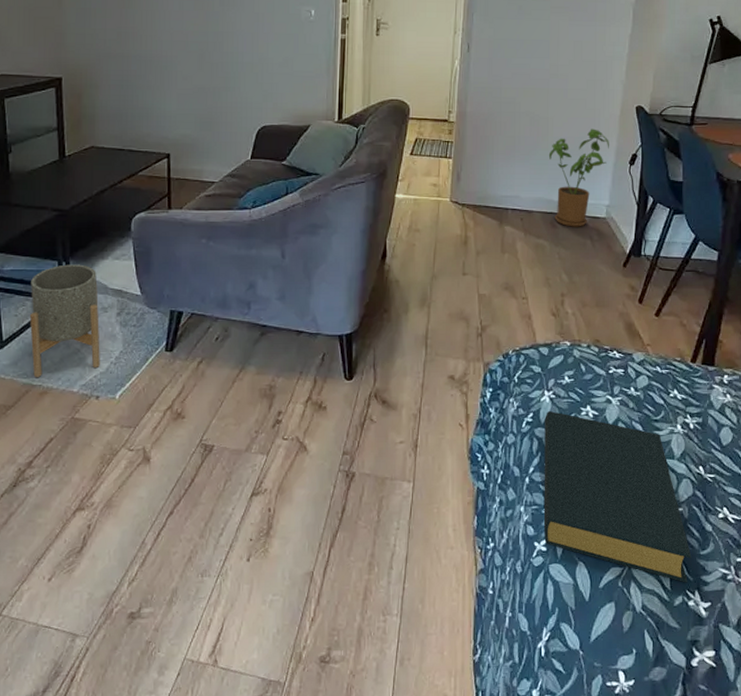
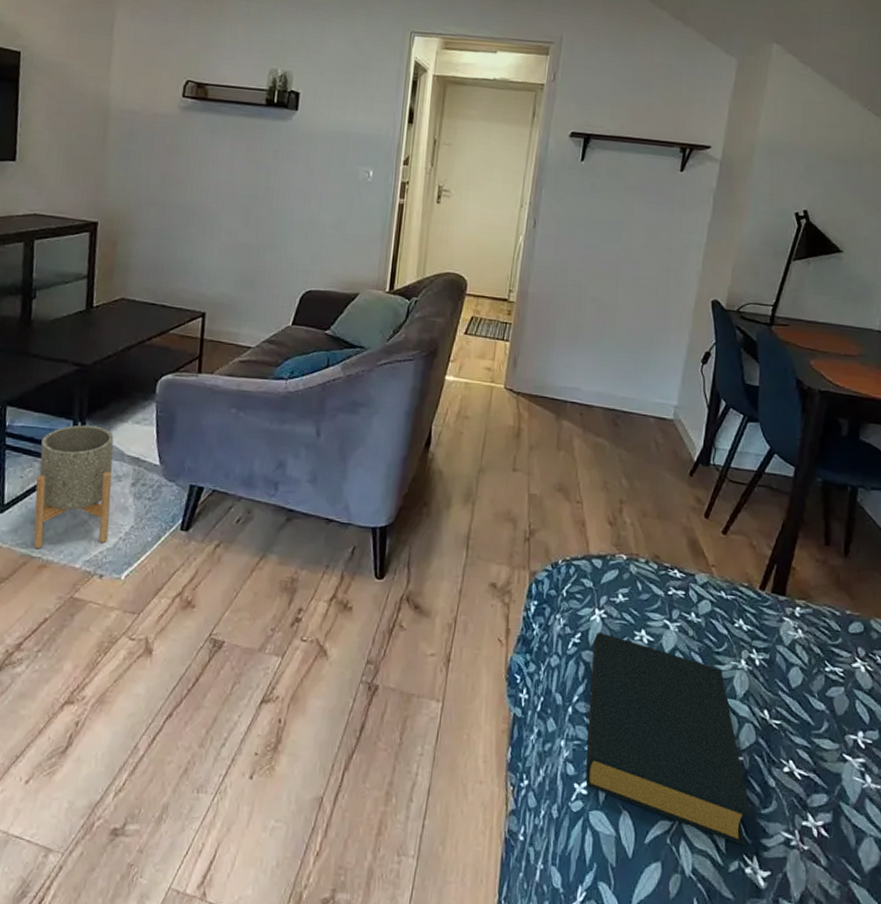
house plant: present [548,129,609,227] -> none [614,321,681,428]

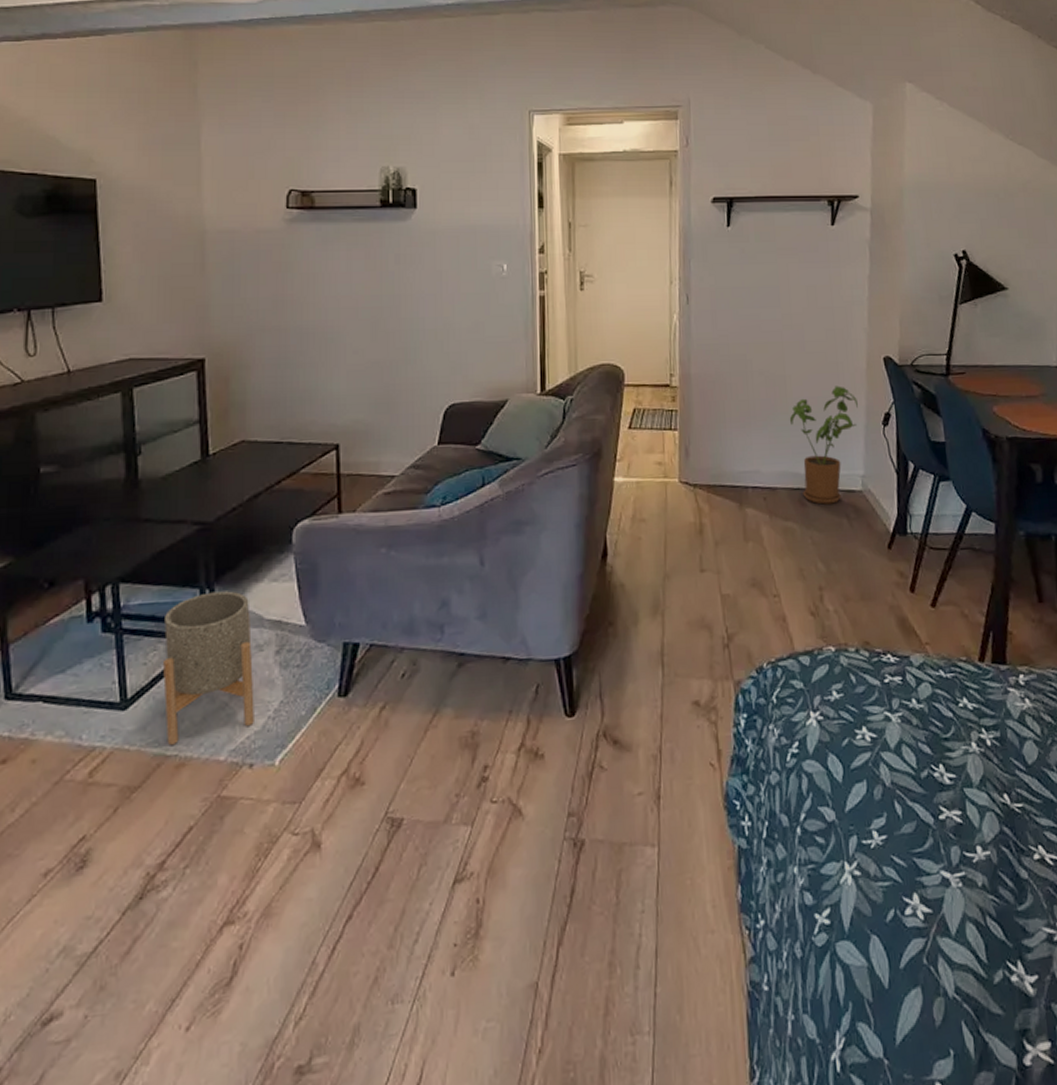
hardback book: present [585,633,751,846] -> none [813,737,1008,952]
house plant: none [614,321,681,428] -> present [789,386,858,505]

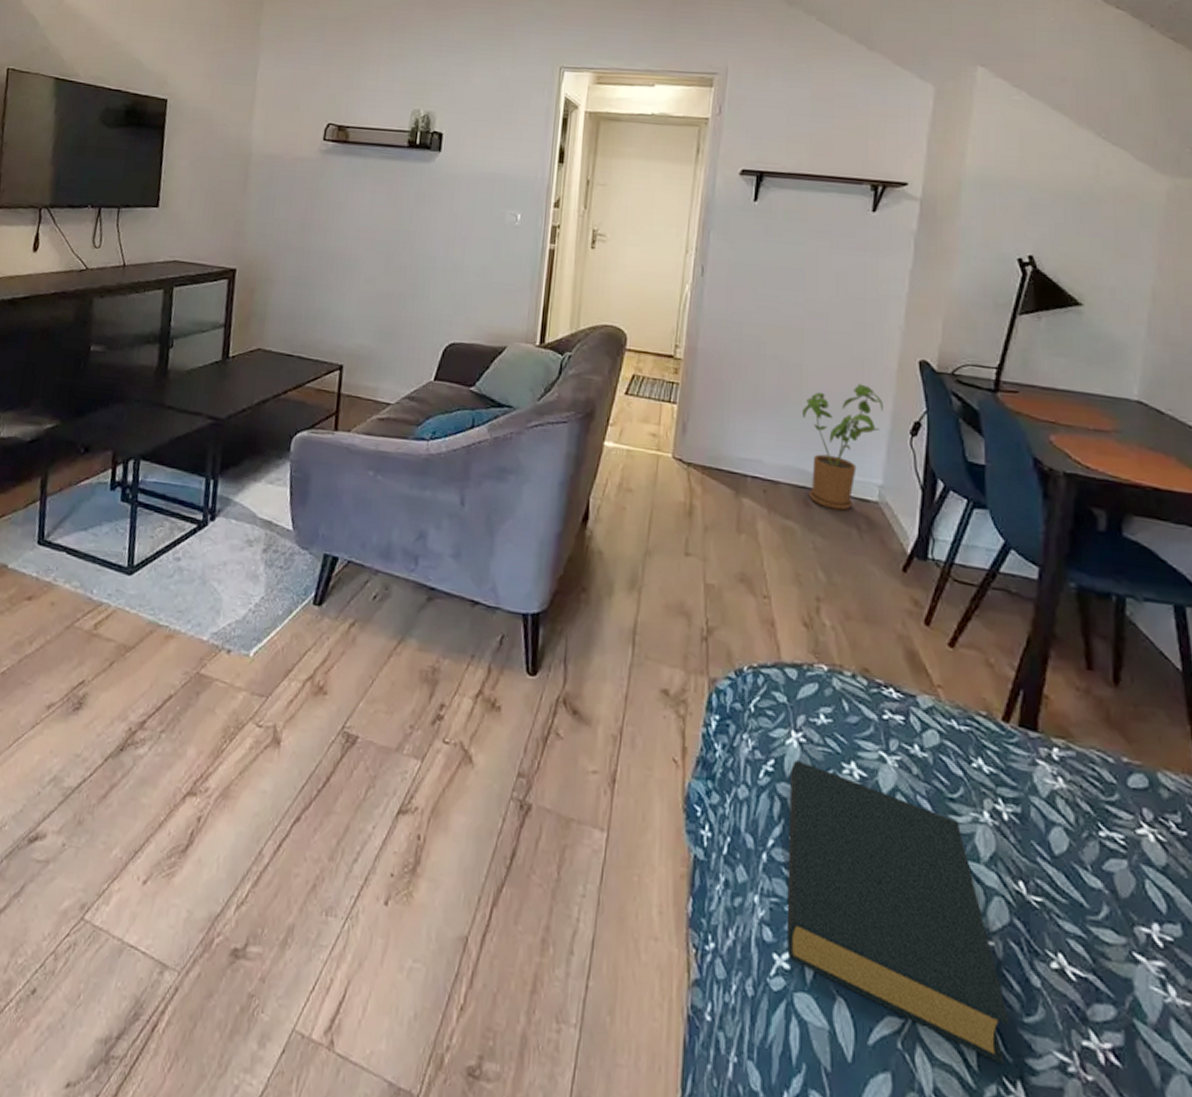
planter: present [163,591,254,745] -> none [161,482,246,616]
hardback book: none [813,737,1008,952] -> present [786,760,1010,1065]

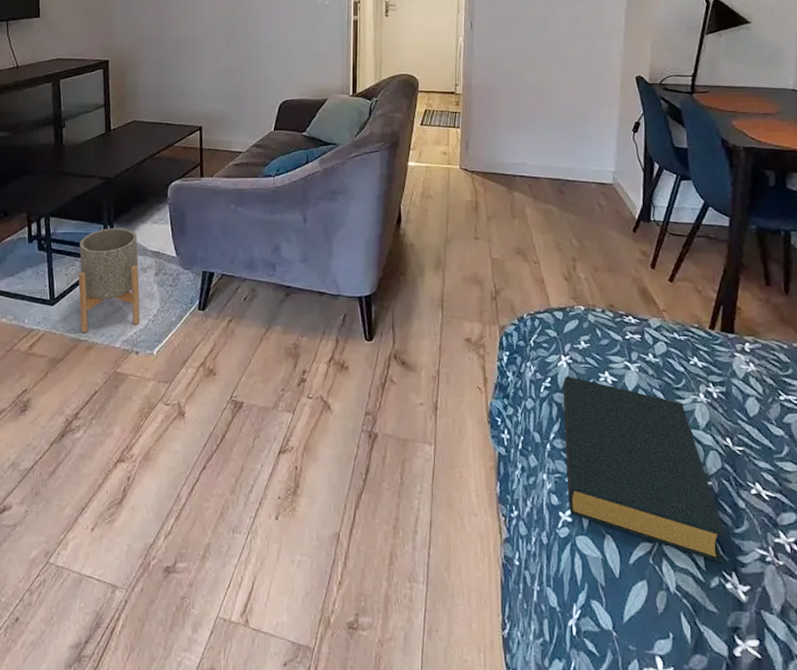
planter: none [161,482,246,616] -> present [78,228,140,332]
house plant: present [801,383,883,511] -> none [552,98,612,193]

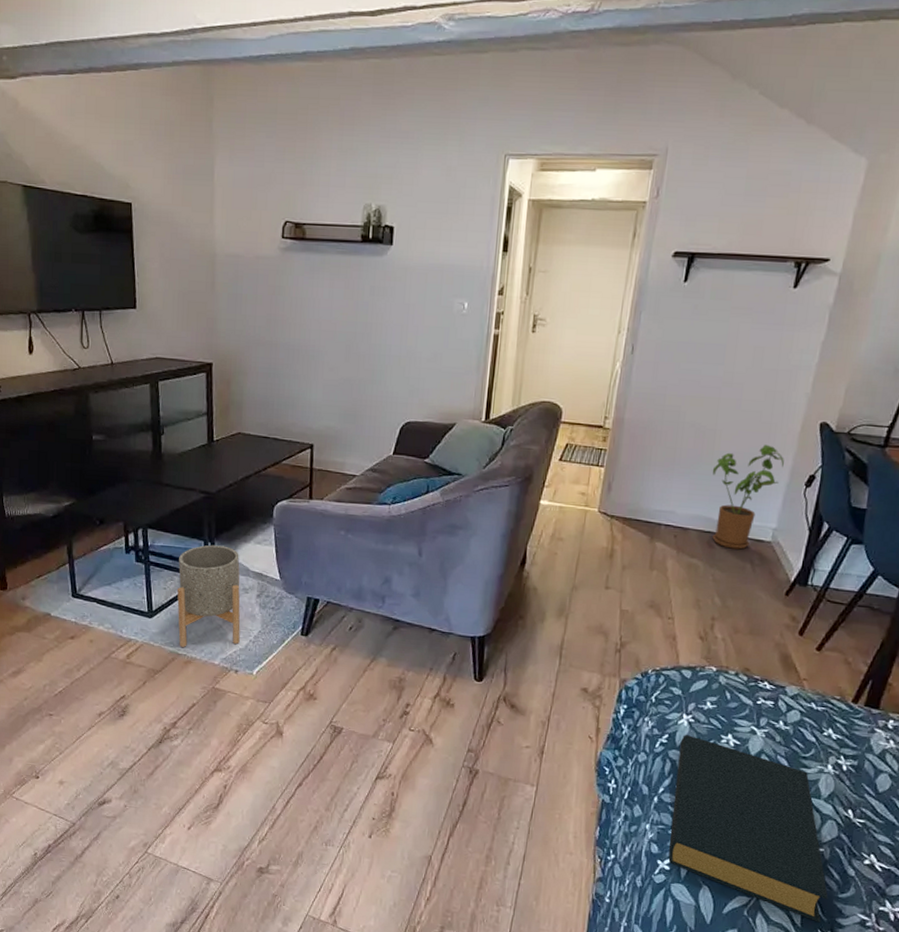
house plant: none [552,98,612,193] -> present [712,444,784,550]

